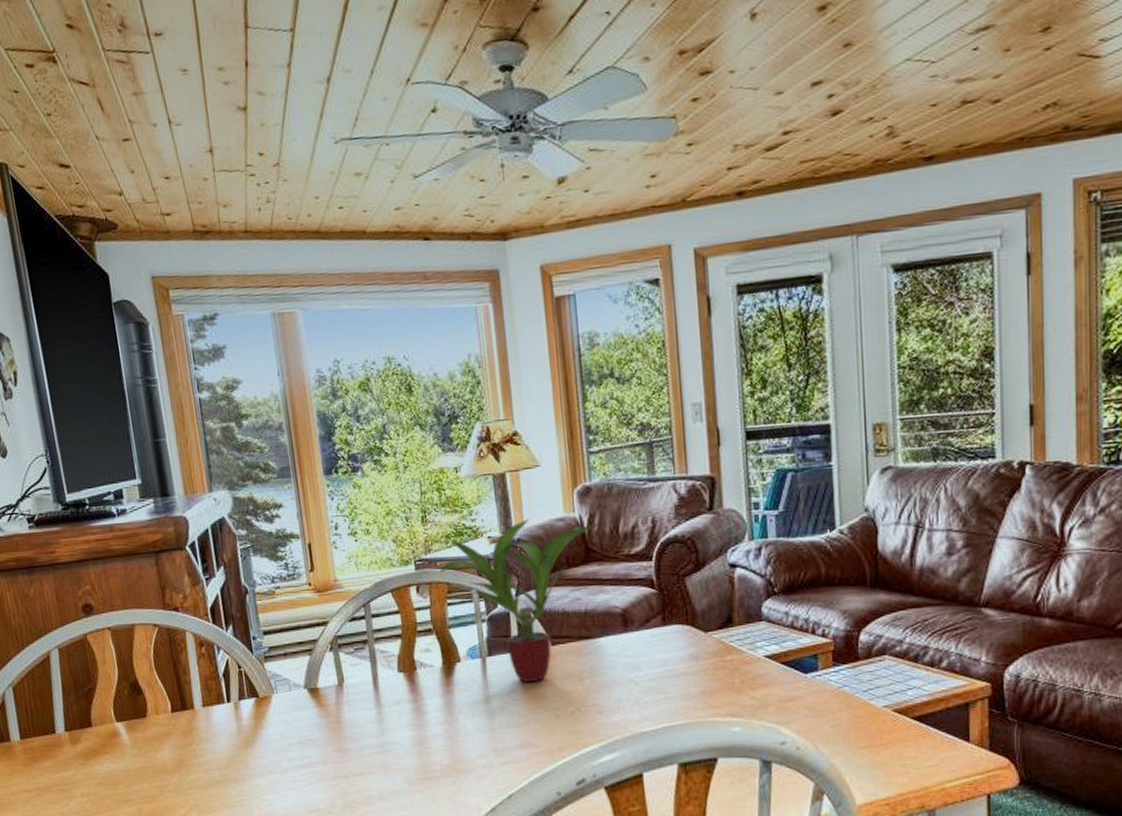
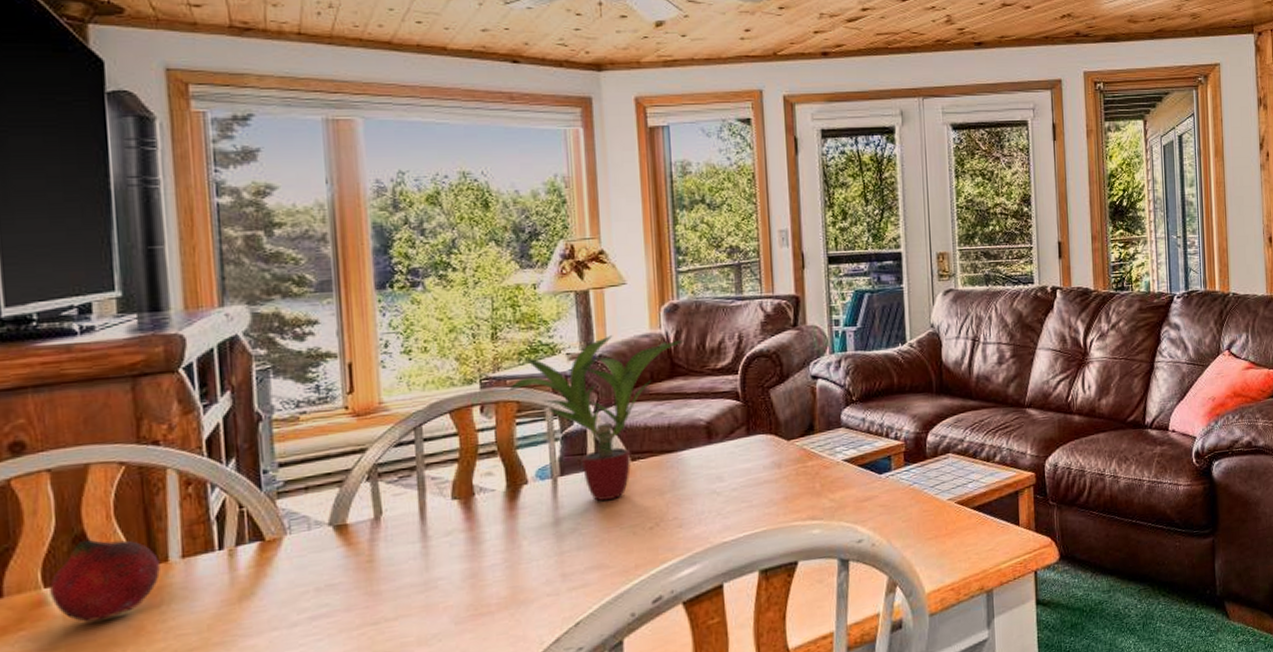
fruit: none [119,686,190,752] -> present [49,539,160,622]

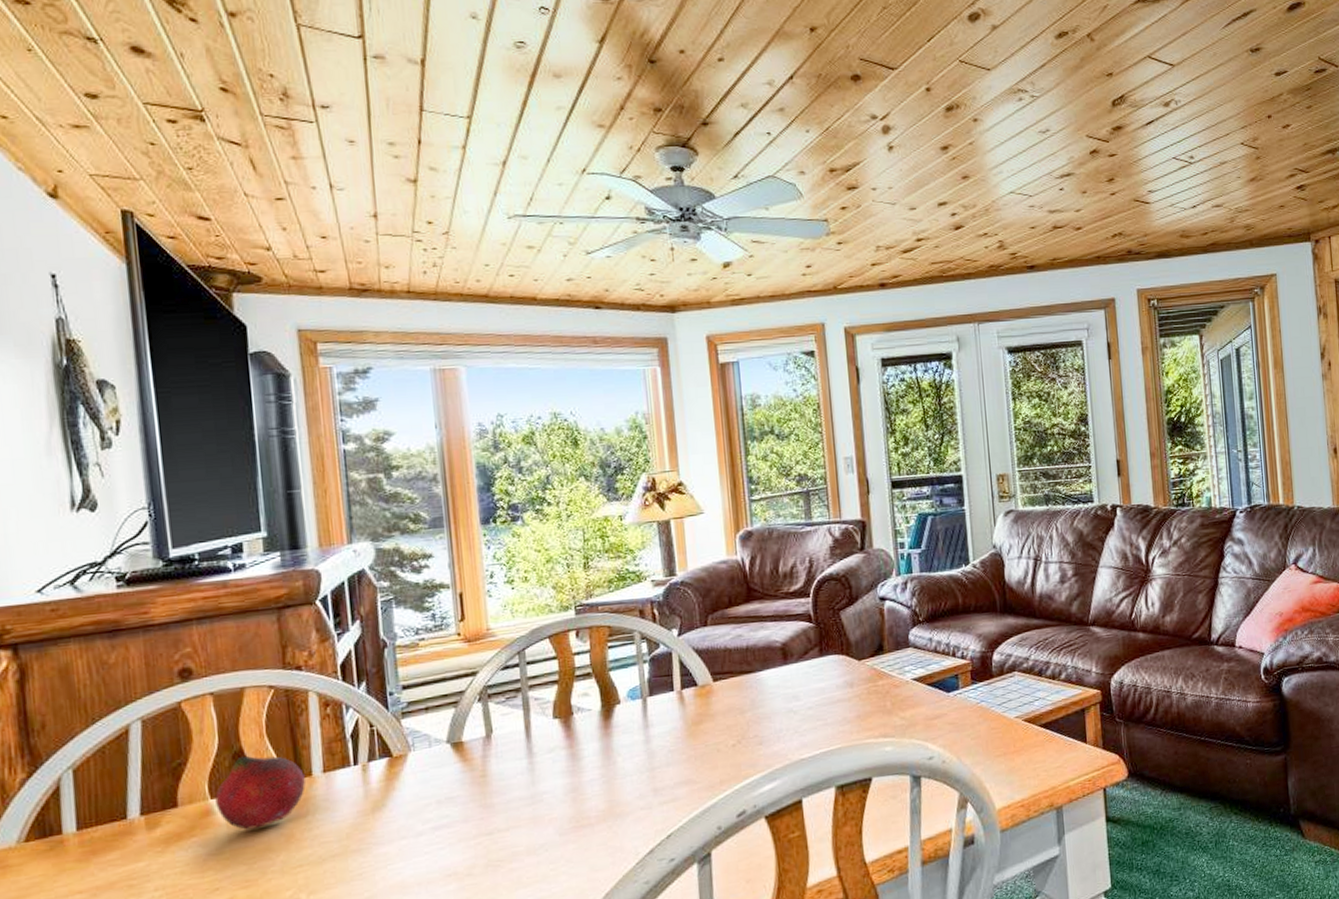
potted plant: present [510,335,685,501] -> none [602,562,760,719]

